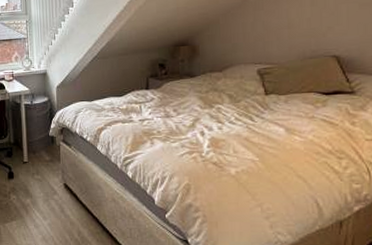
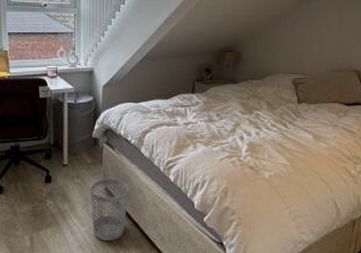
wastebasket: none [50,174,88,234] -> present [91,178,129,241]

